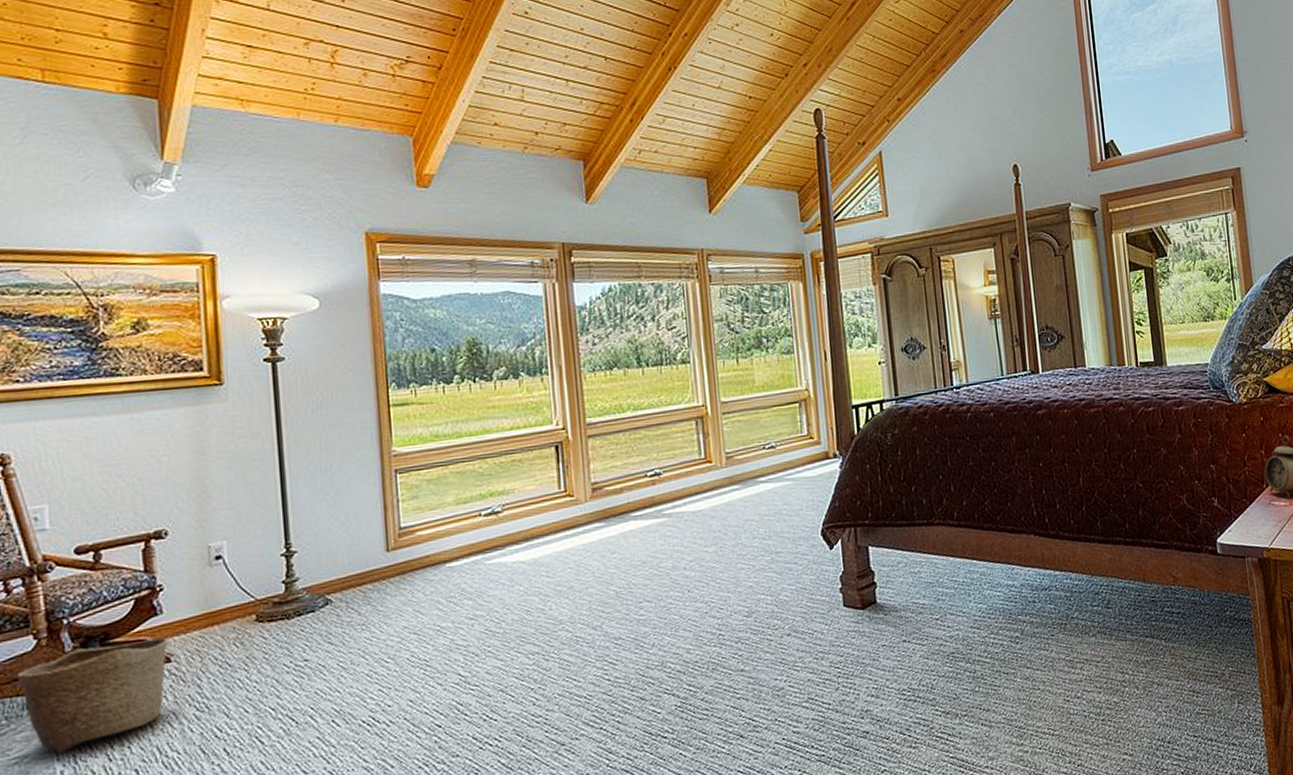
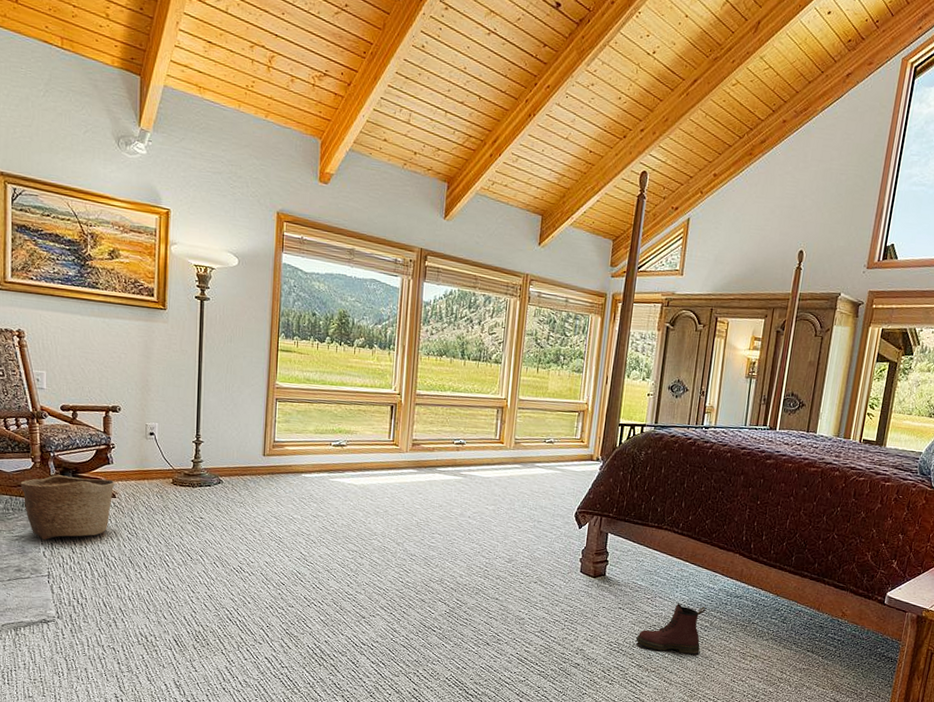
boot: none [933,612,1016,686] -> present [636,604,706,654]

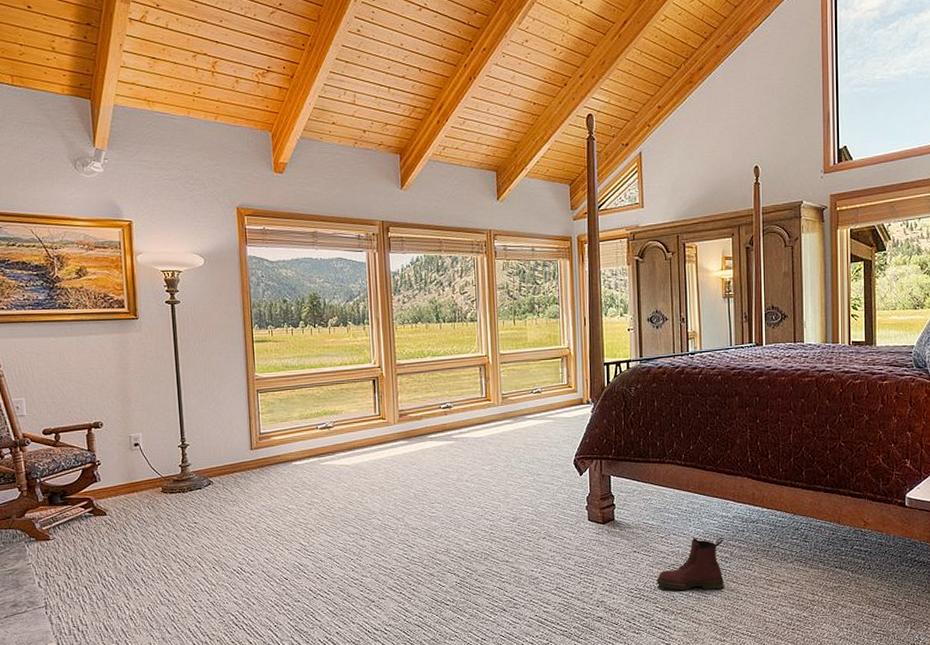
basket: present [20,475,115,540] -> none [8,497,105,570]

